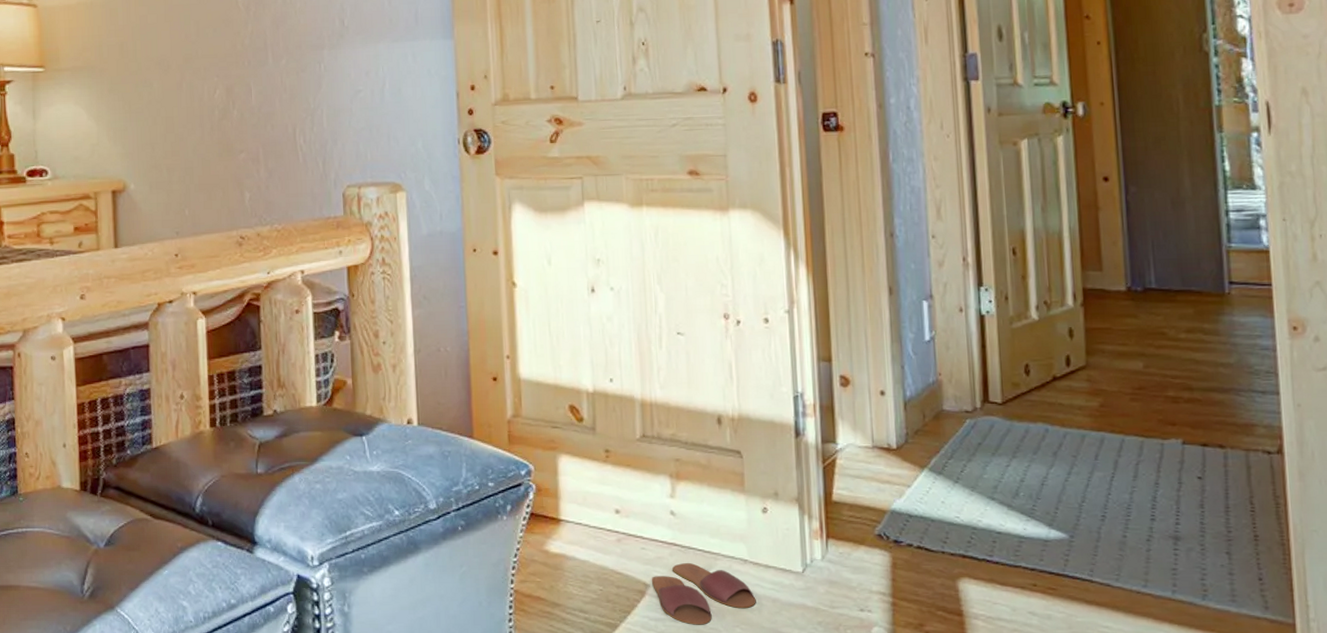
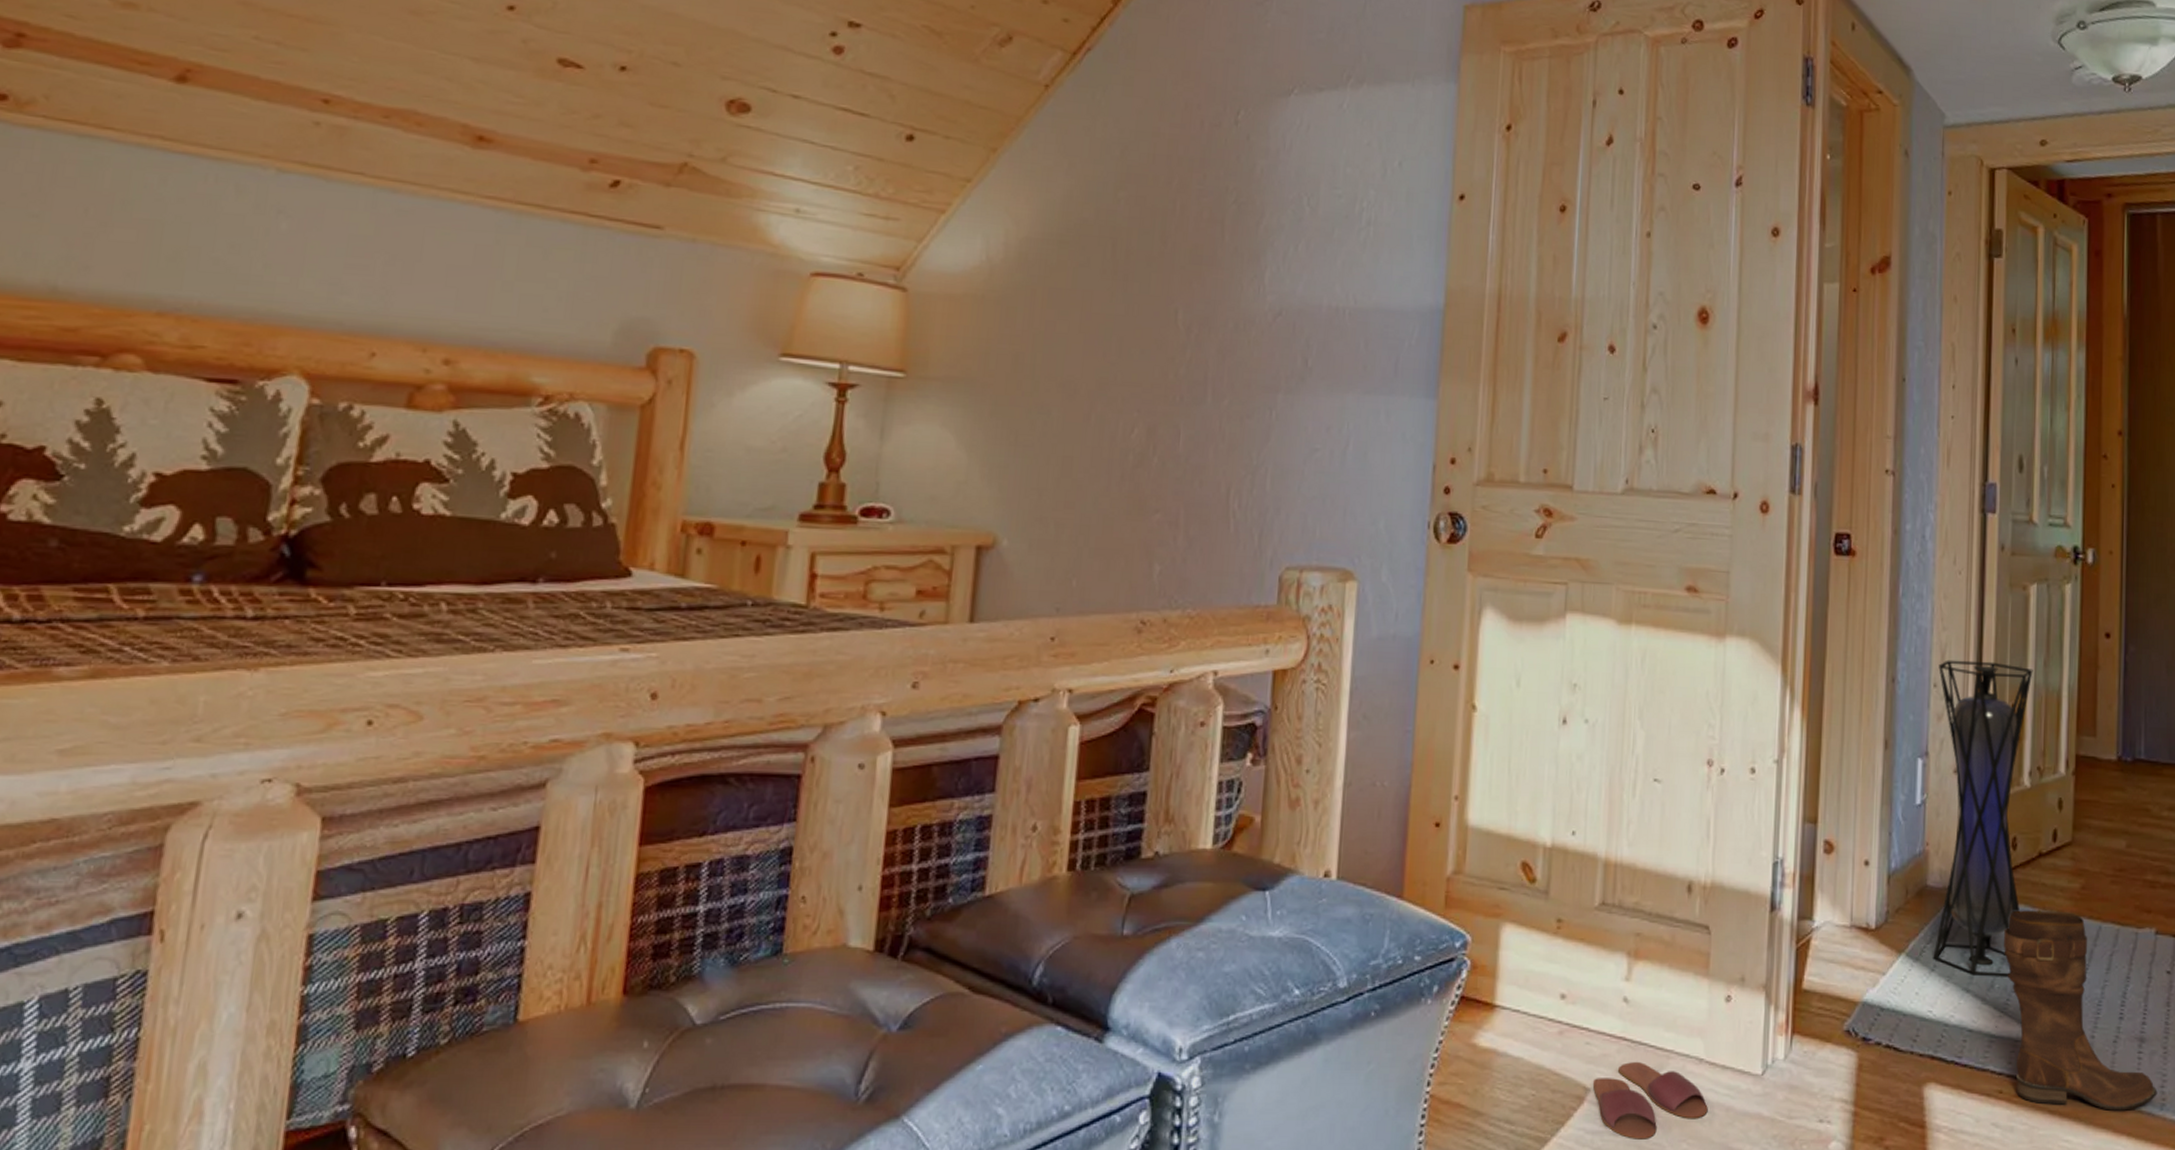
lantern: none [935,212,1038,488] -> present [1933,659,2033,979]
boot: none [1024,426,1198,601] -> present [2003,909,2158,1111]

